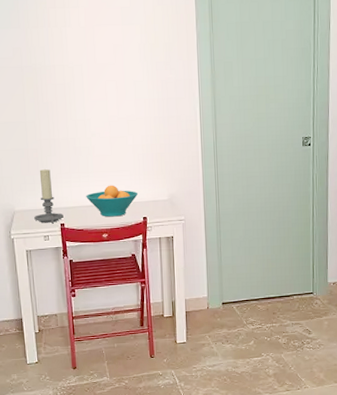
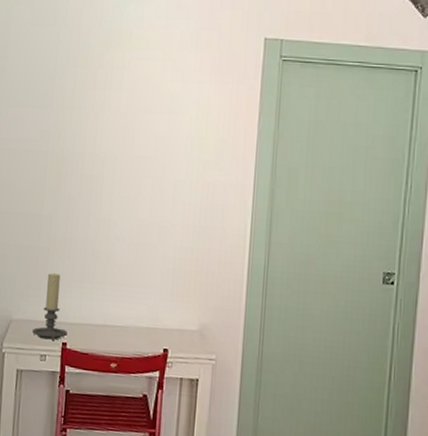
fruit bowl: present [86,185,139,217] -> none [97,302,162,344]

